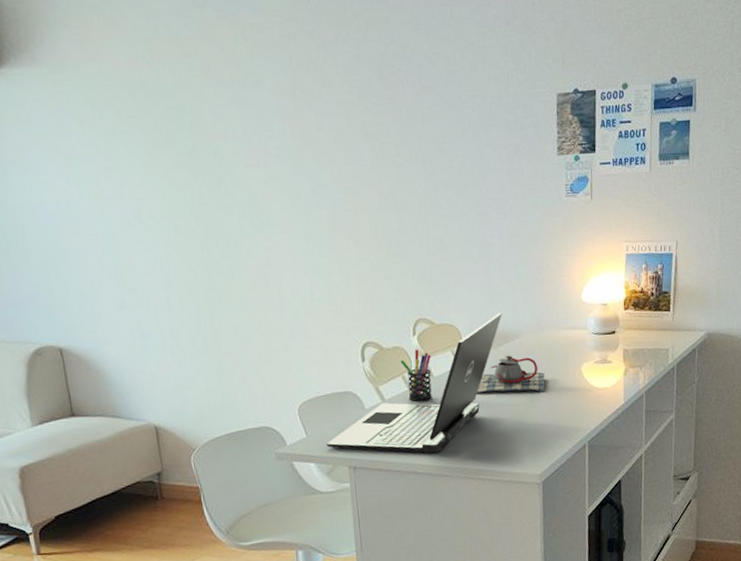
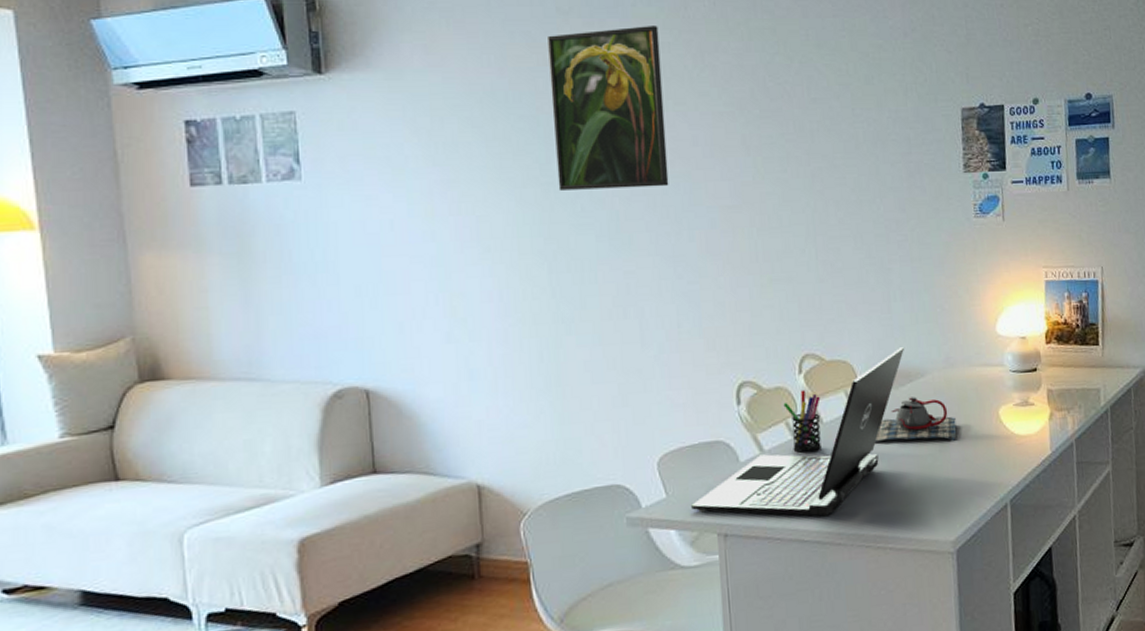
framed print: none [187,18,299,175] -> present [548,26,669,190]

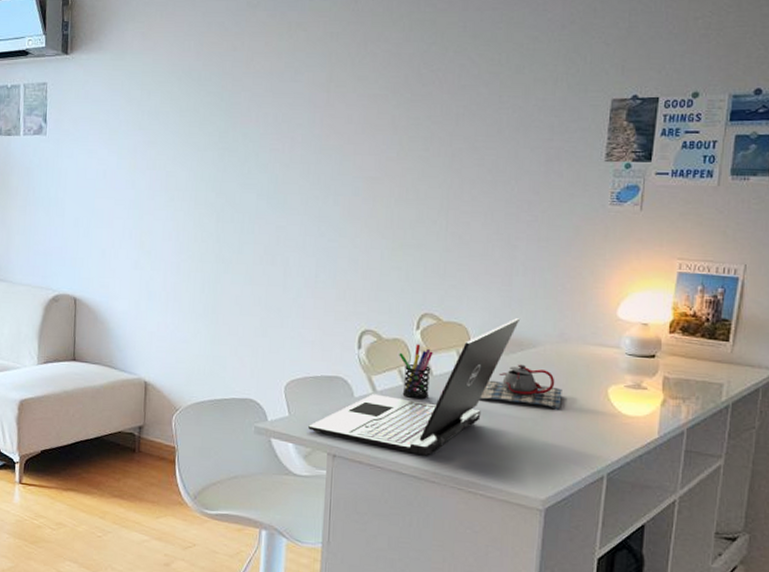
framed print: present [548,26,669,190] -> none [232,18,330,157]

